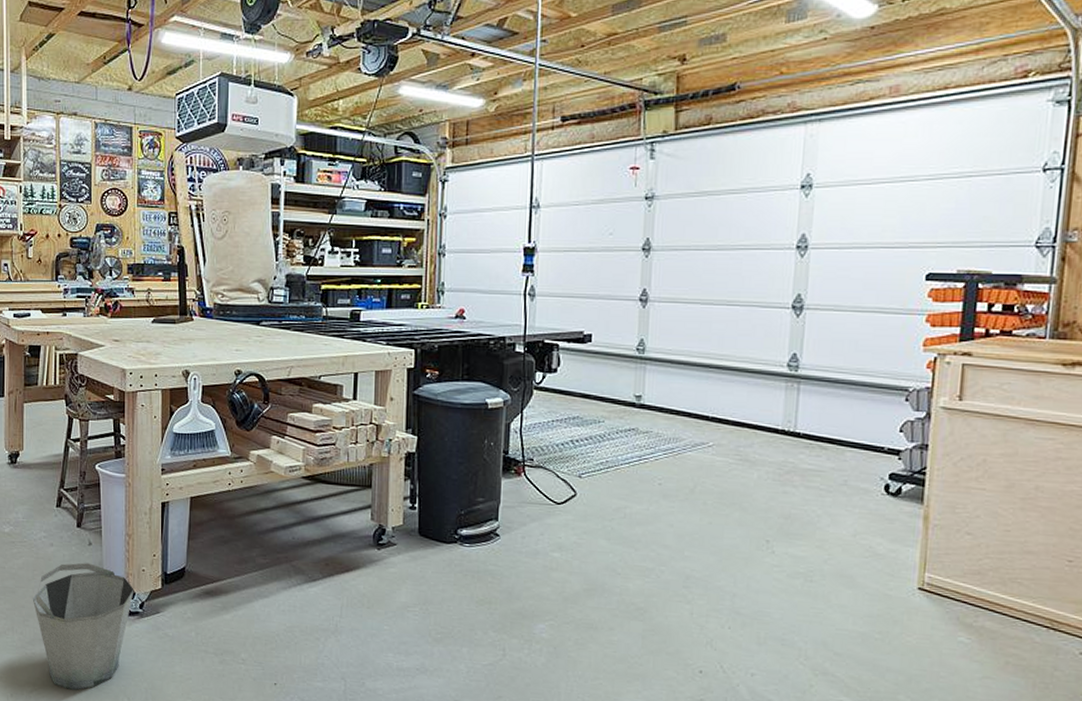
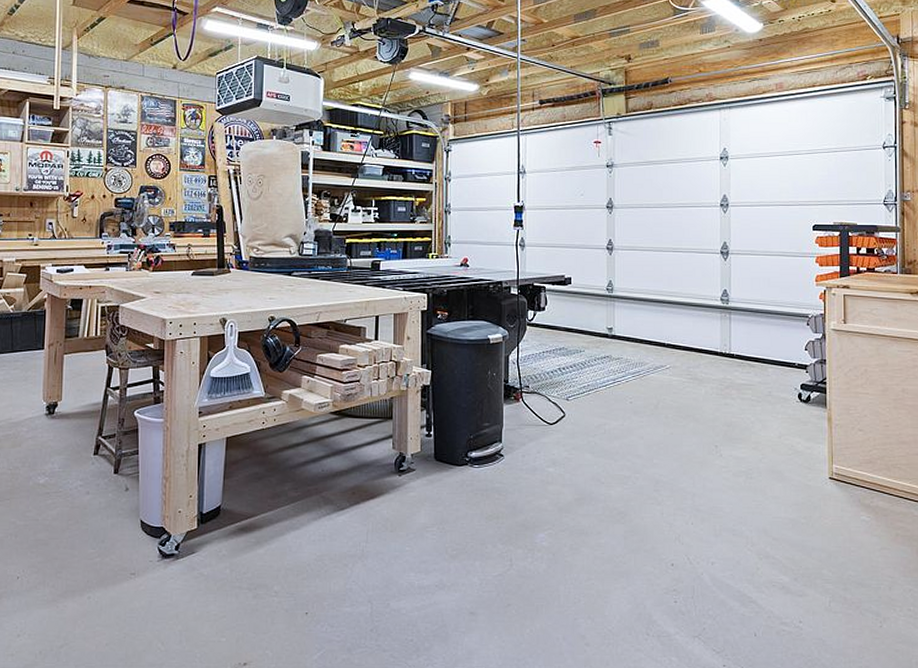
bucket: present [32,562,134,691] -> none [65,509,170,641]

